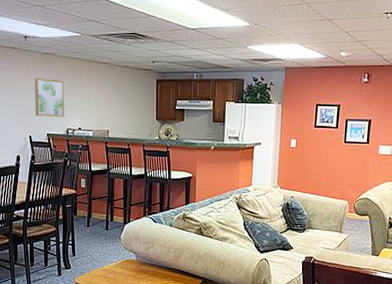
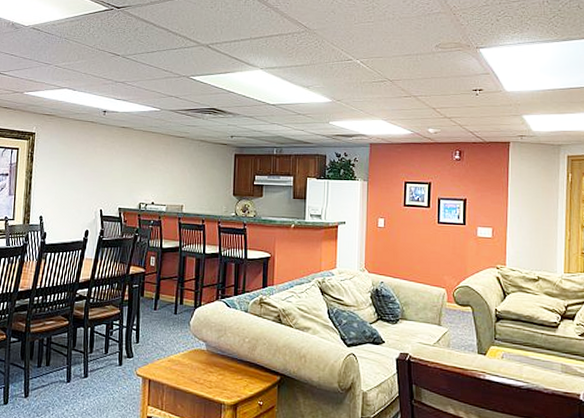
wall art: present [34,77,65,117] -> none [108,151,140,191]

